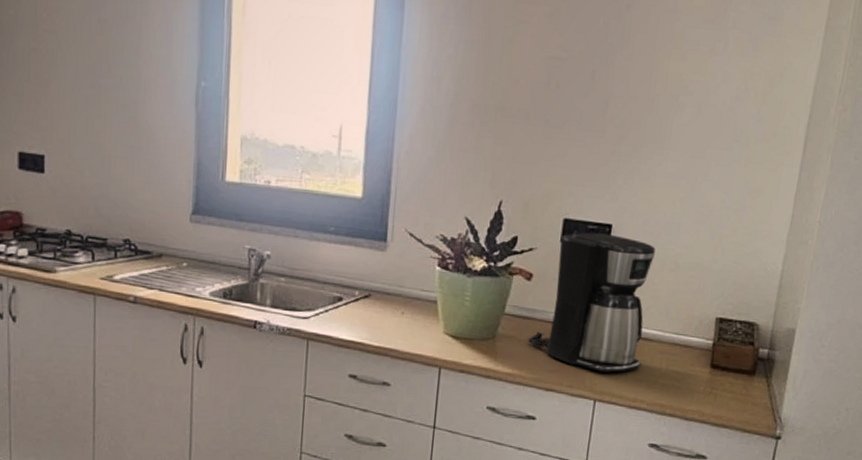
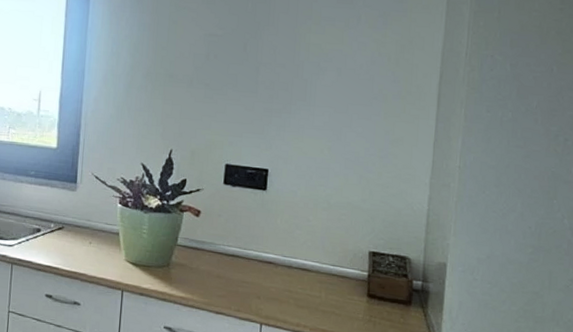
coffee maker: present [528,232,656,373] -> none [198,176,308,299]

